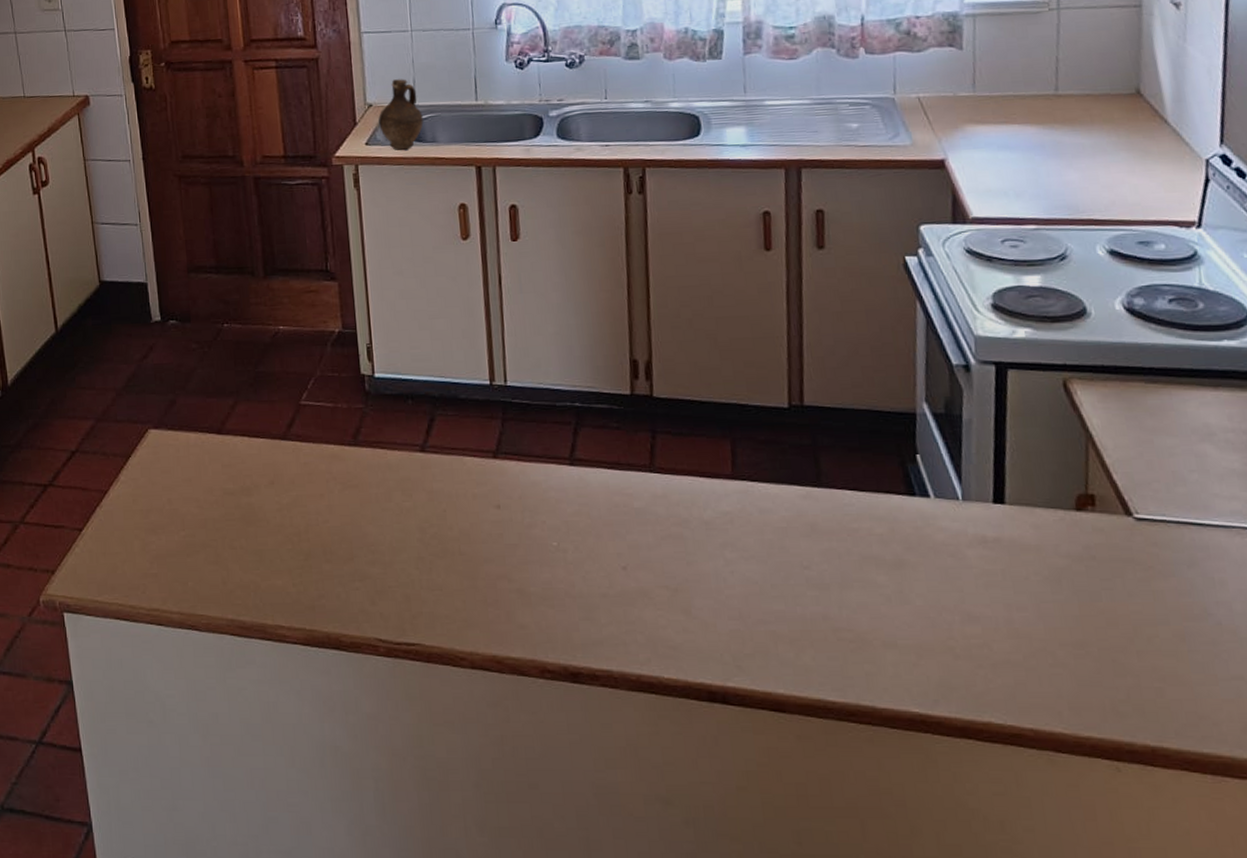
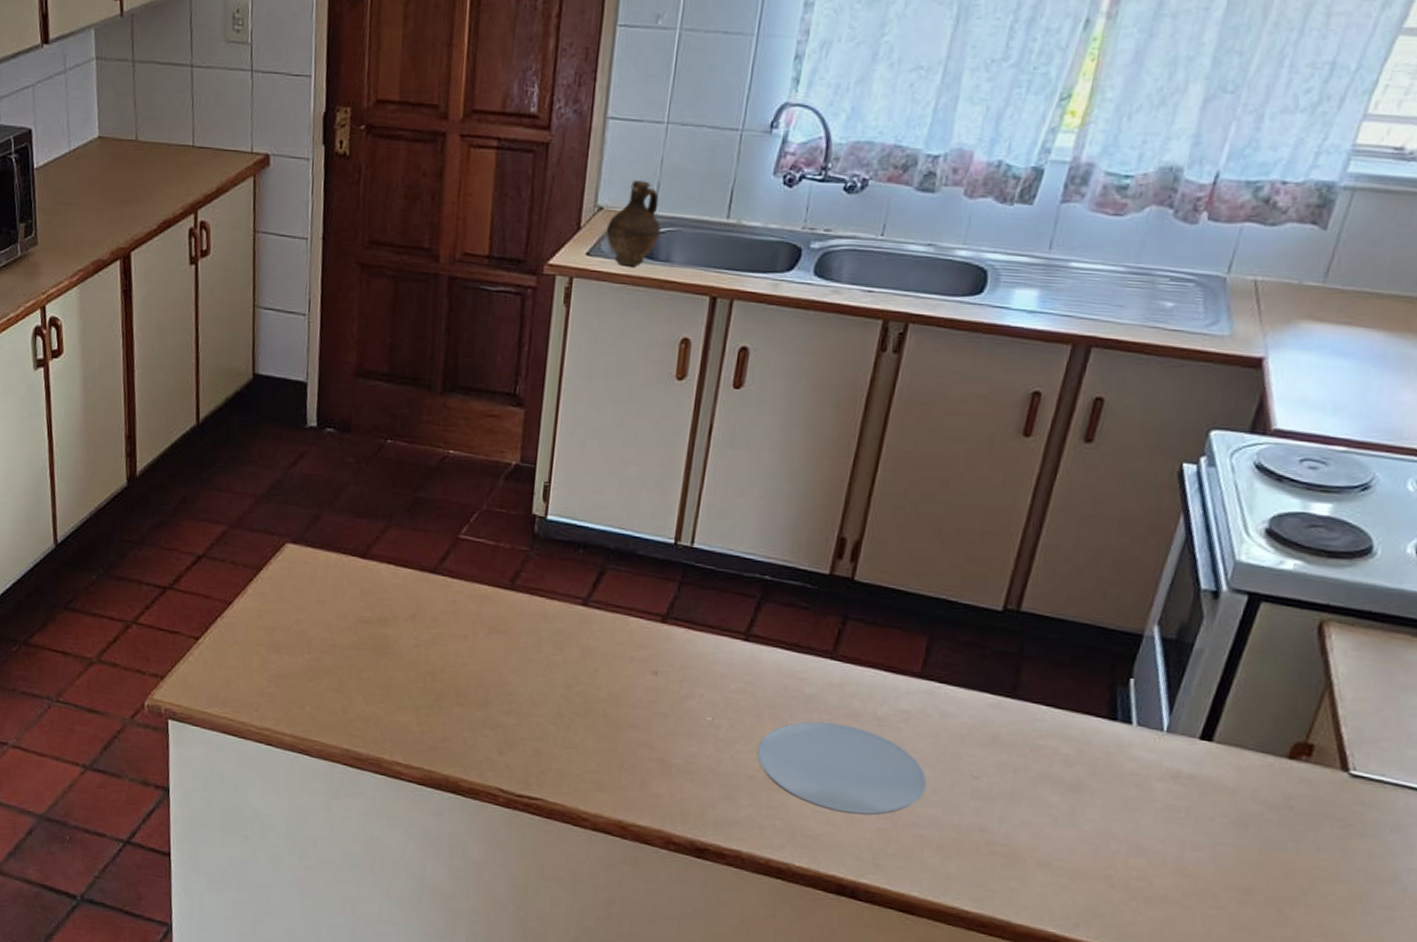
plate: none [605,532,765,619] -> present [757,721,927,816]

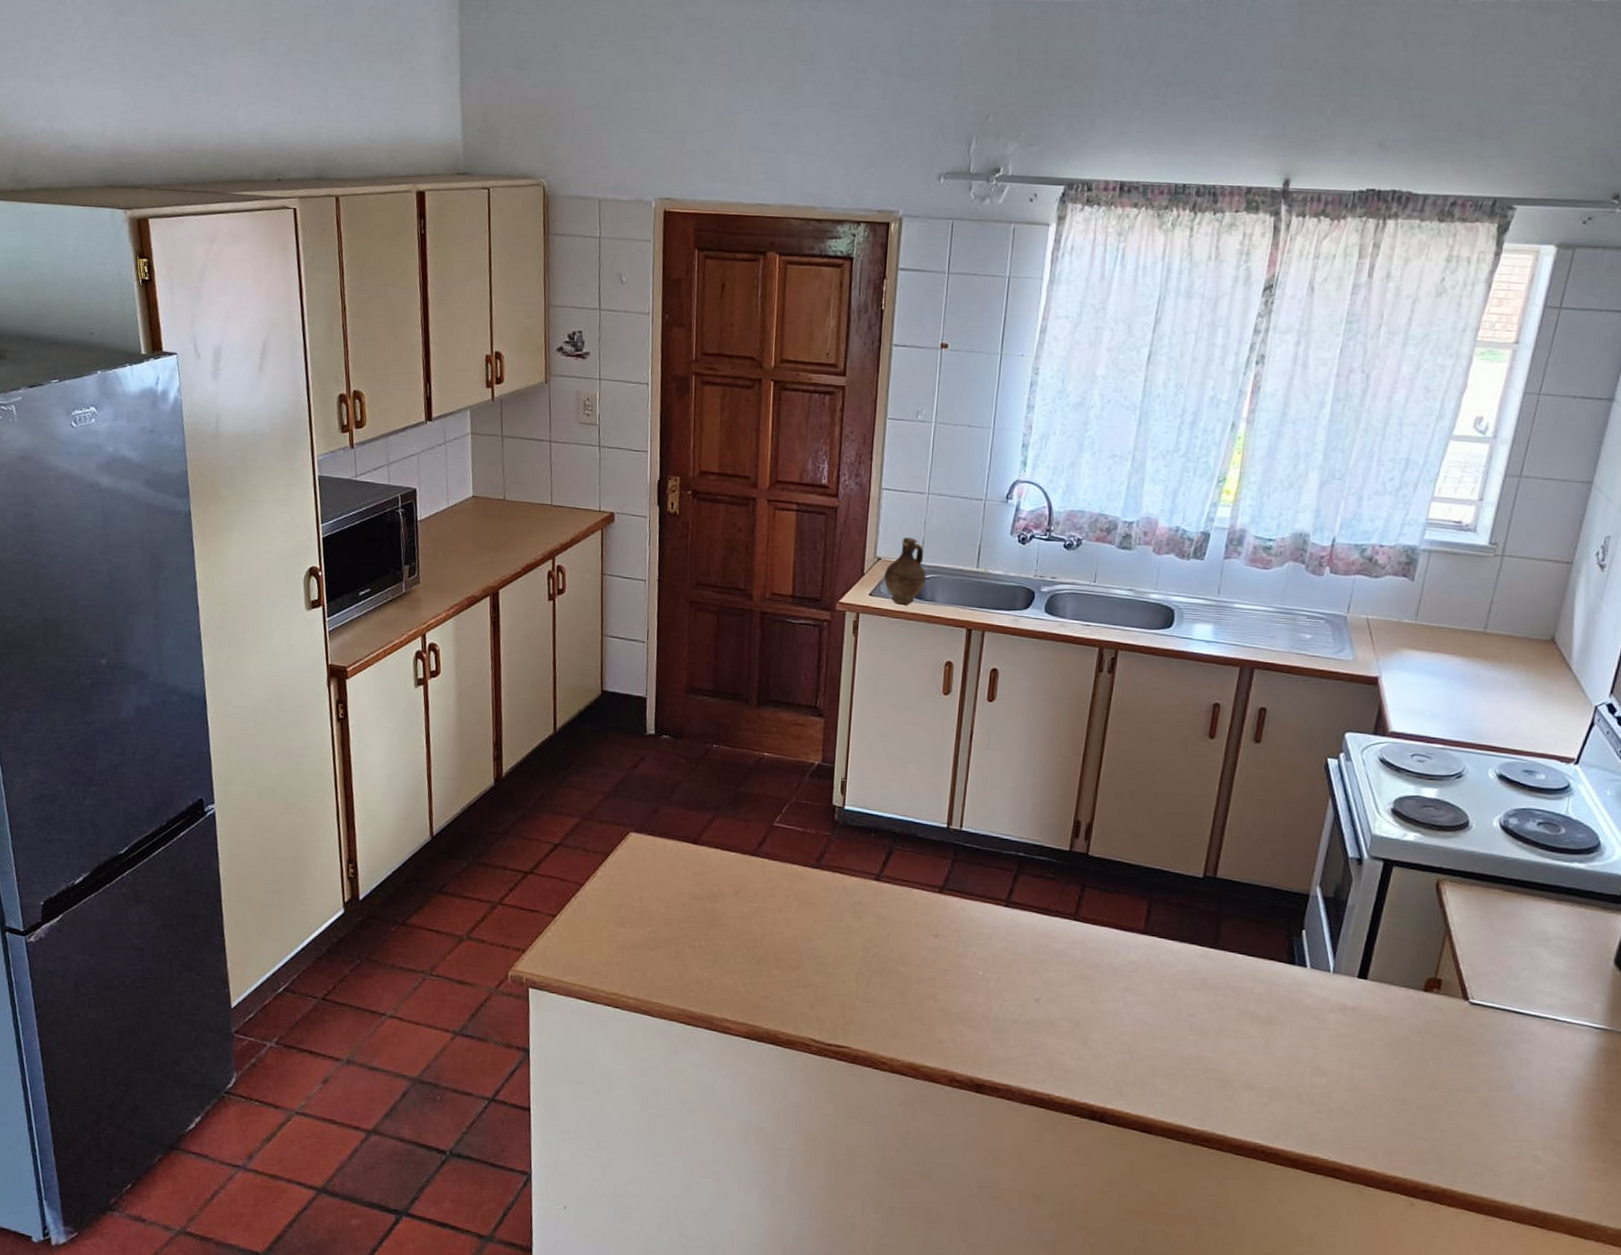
plate: present [757,721,927,816] -> none [1020,973,1155,1051]

